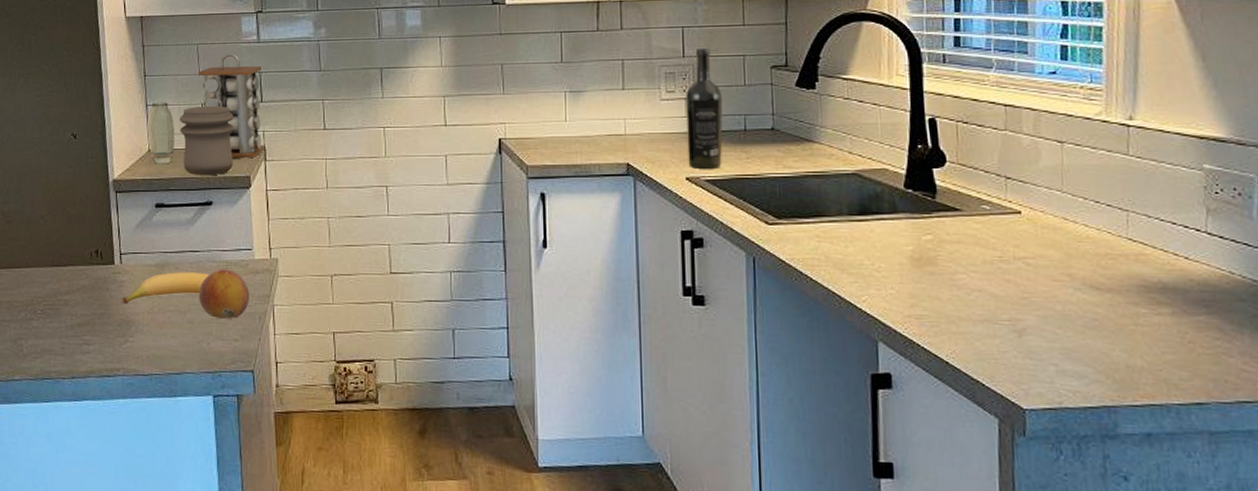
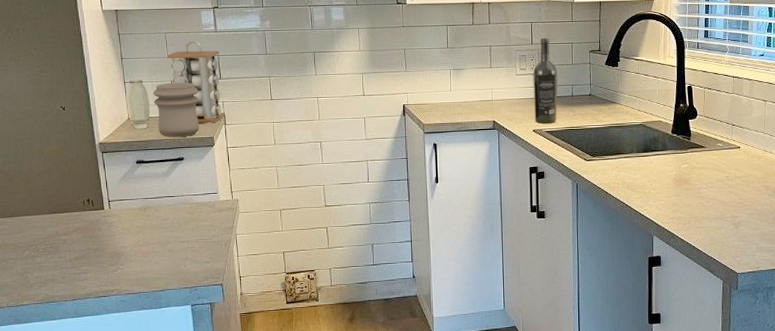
banana: present [121,272,210,304] -> none [111,213,184,240]
fruit: present [199,269,250,319] -> none [176,209,217,247]

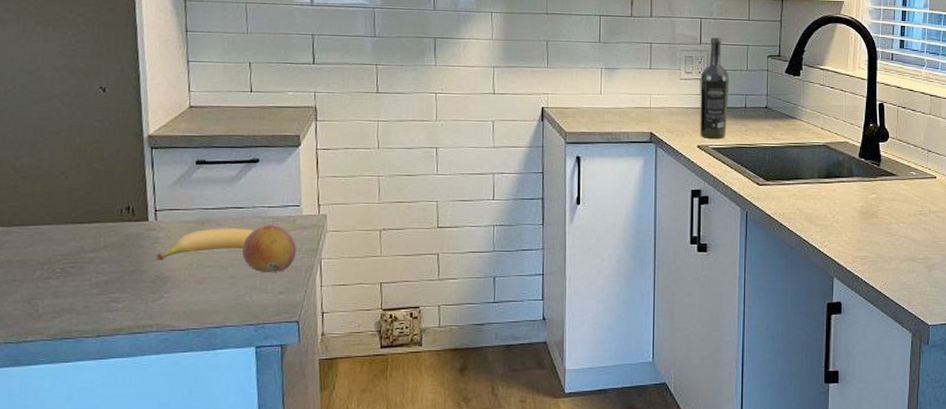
banana: none [111,213,184,240] -> present [155,228,255,261]
vase: present [126,80,150,129] -> none [188,58,219,121]
jar: present [152,82,200,138] -> none [224,65,285,134]
spice rack: present [167,40,225,124] -> none [247,14,316,118]
fruit: none [176,209,217,247] -> present [242,225,297,272]

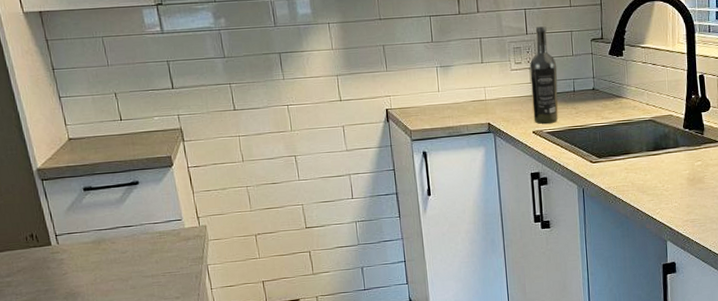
banana: present [155,228,255,261] -> none [63,244,145,280]
fruit: present [242,225,297,272] -> none [137,238,185,282]

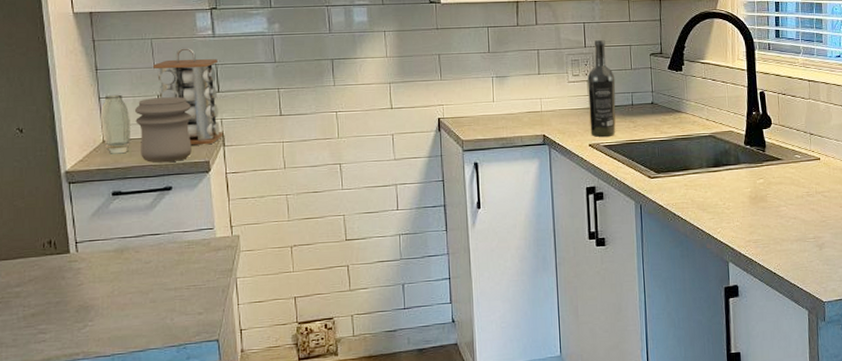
vase: none [63,93,95,152] -> present [101,94,130,154]
jar: none [94,94,154,160] -> present [134,97,193,163]
spice rack: none [107,44,182,142] -> present [153,47,224,146]

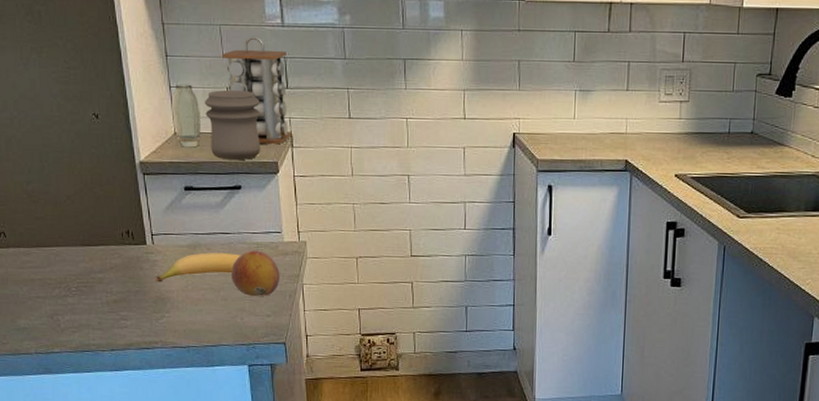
banana: none [78,254,171,291] -> present [155,252,241,283]
fruit: none [161,248,212,295] -> present [231,250,280,296]
wine bottle: present [587,39,616,137] -> none [678,53,713,167]

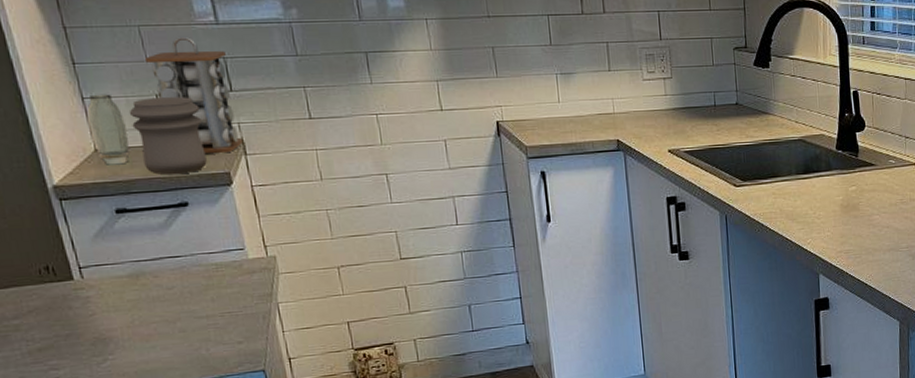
banana: present [155,252,241,283] -> none [90,278,198,322]
fruit: present [231,250,280,296] -> none [187,271,250,323]

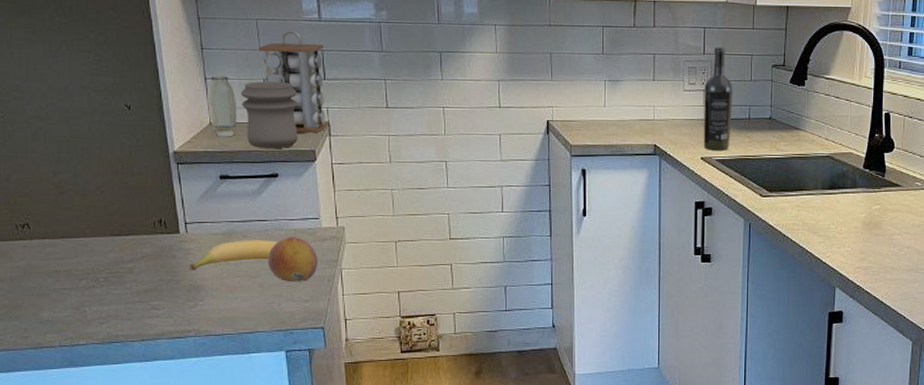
banana: none [90,278,198,322] -> present [188,240,278,271]
fruit: none [187,271,250,323] -> present [268,237,318,282]
wine bottle: none [664,30,698,142] -> present [703,46,733,150]

